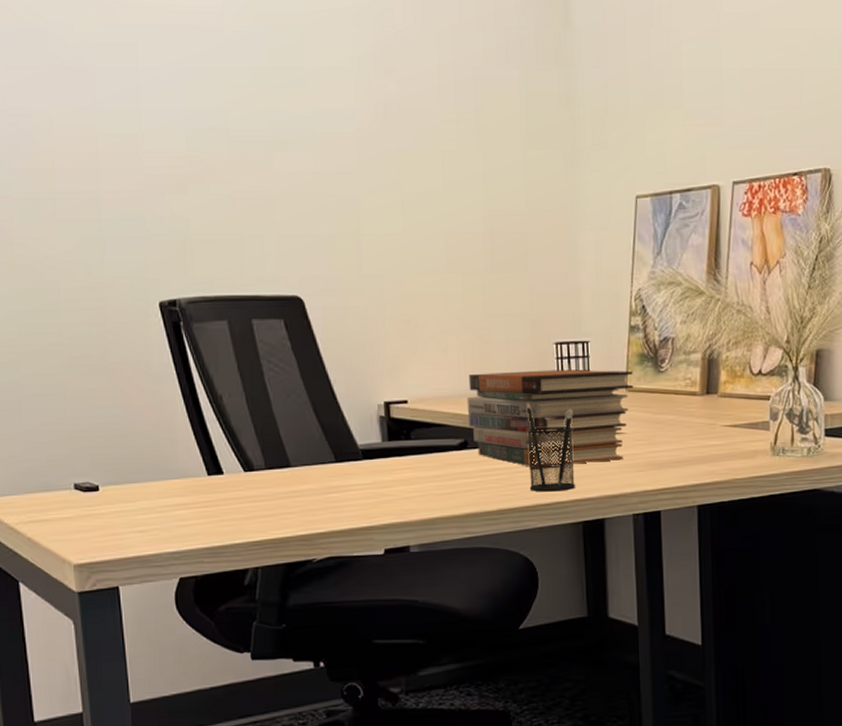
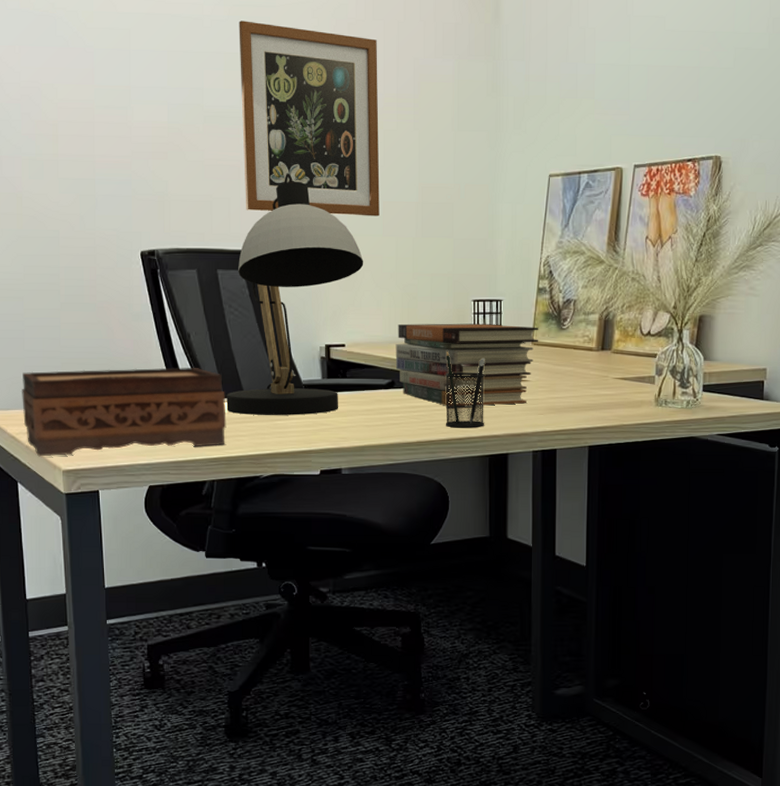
tissue box: none [20,436,270,550] -> present [22,367,226,457]
wall art: none [266,30,441,251] -> present [239,20,380,217]
desk lamp: none [269,204,426,488] -> present [226,173,364,415]

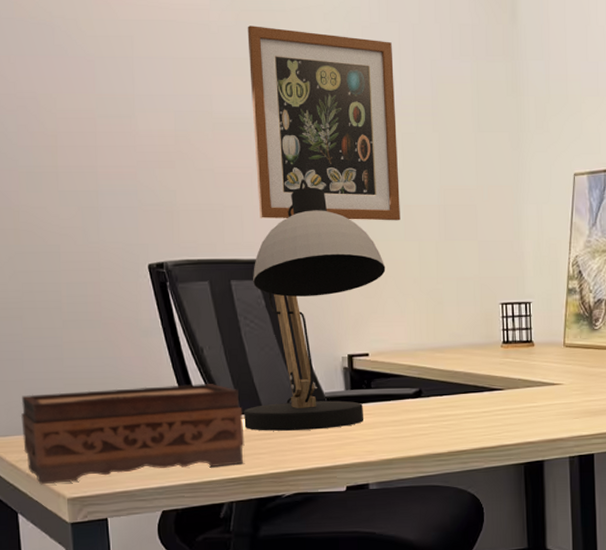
book stack: present [395,323,539,406] -> none [422,327,571,414]
pencil holder: present [445,351,486,428] -> none [475,356,518,436]

